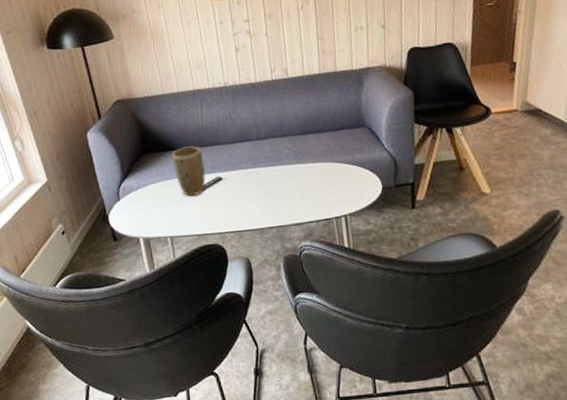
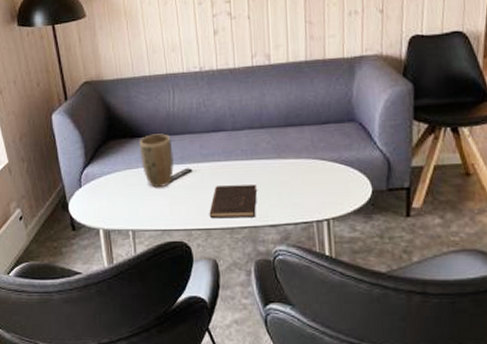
hardcover book: none [240,188,282,222] -> present [209,184,257,219]

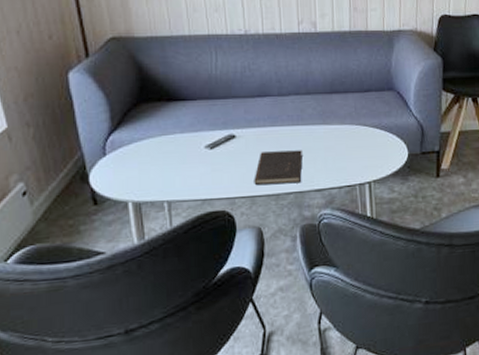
plant pot: present [139,133,175,187] -> none [176,97,217,154]

